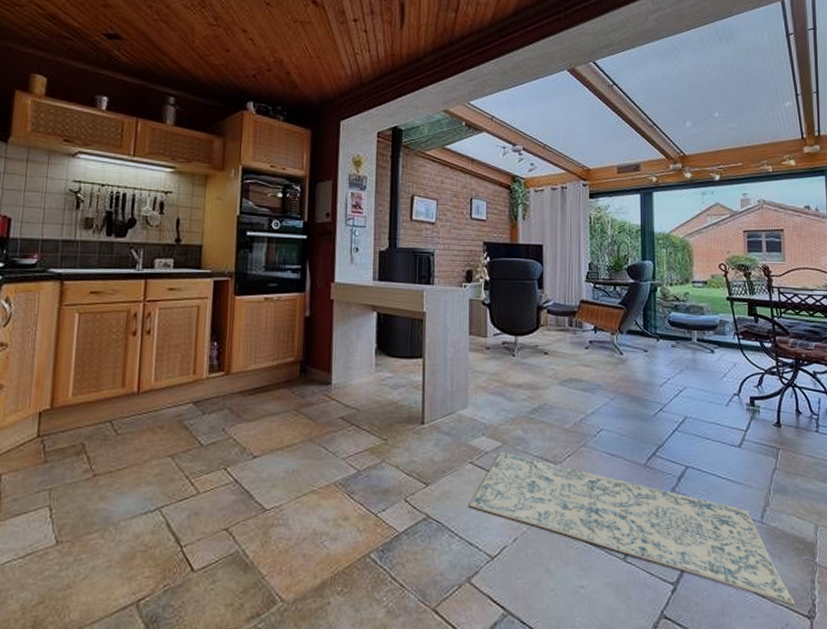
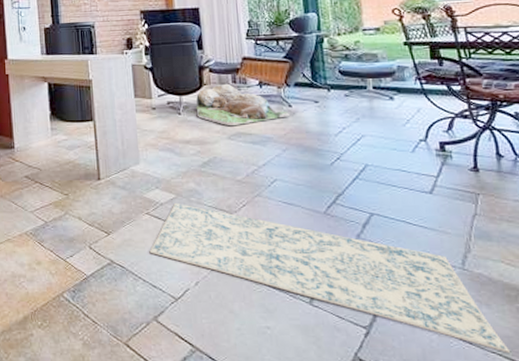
dog bed: none [517,326,620,372] -> present [183,83,289,126]

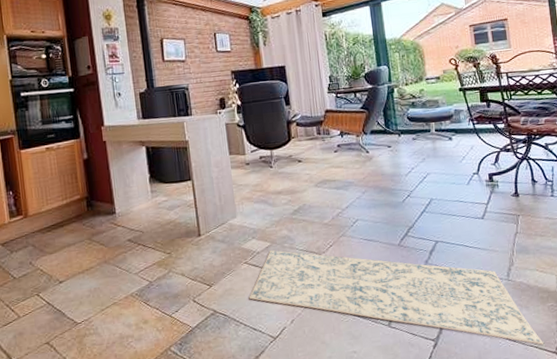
dog bed: present [183,83,289,126] -> none [274,135,367,175]

